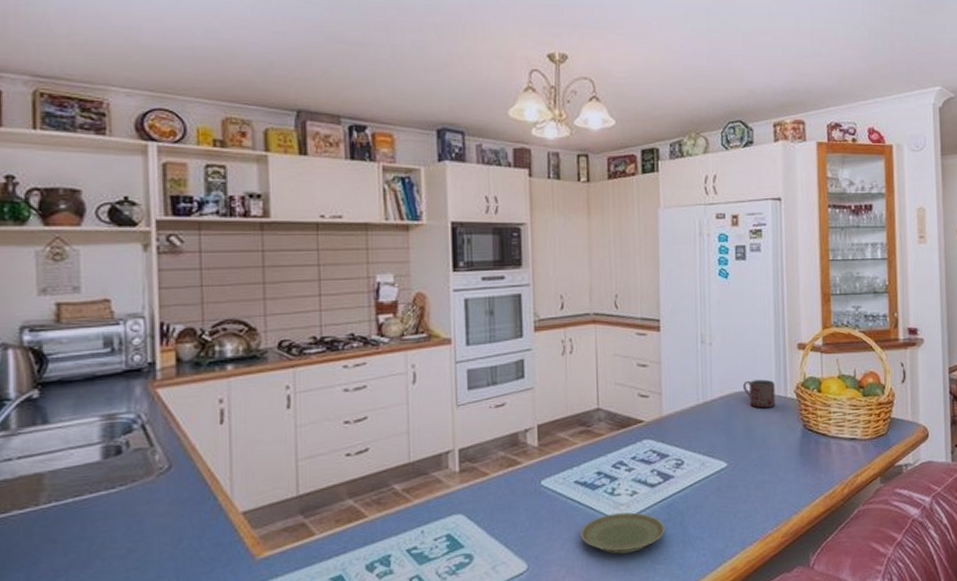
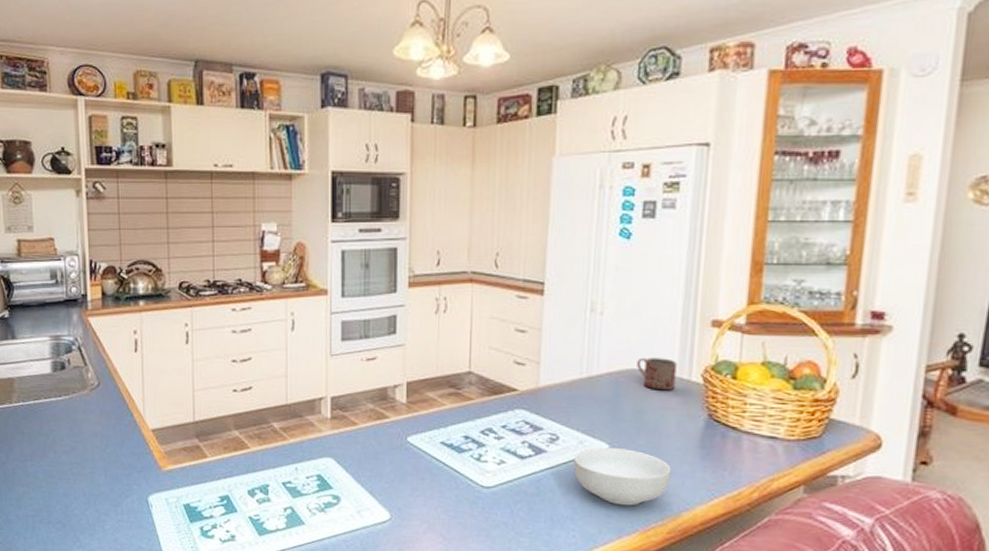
plate: present [580,512,666,554] -> none [444,479,533,521]
cereal bowl: none [698,464,780,518] -> present [574,447,672,506]

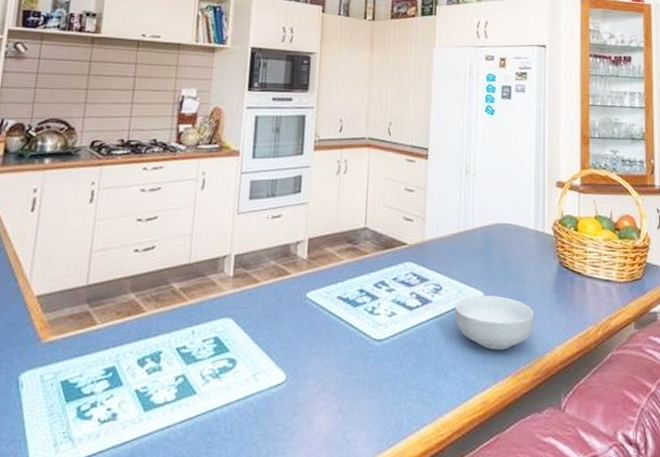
mug: present [637,357,677,391] -> none [503,213,533,242]

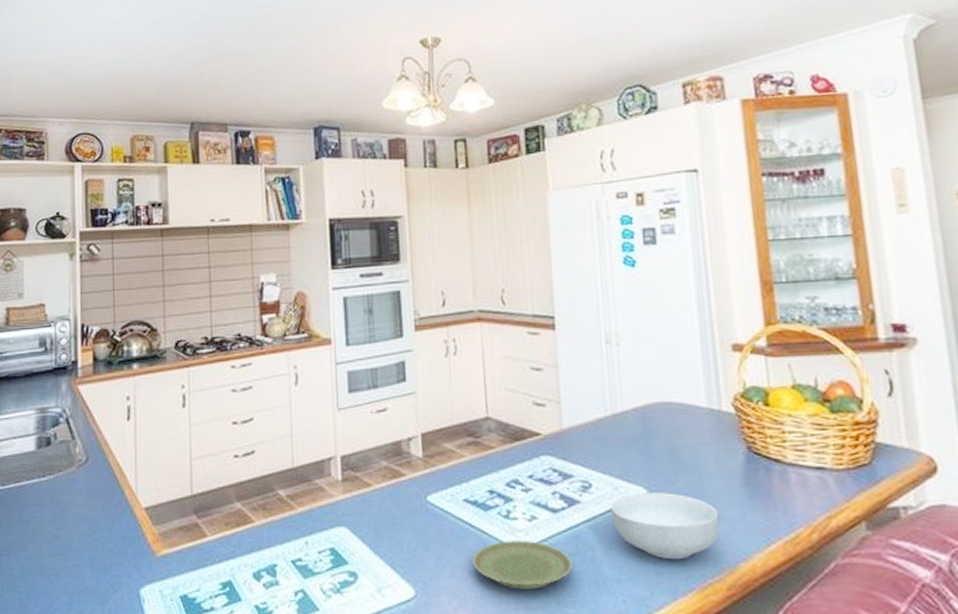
plate: none [339,333,421,374] -> present [472,541,573,589]

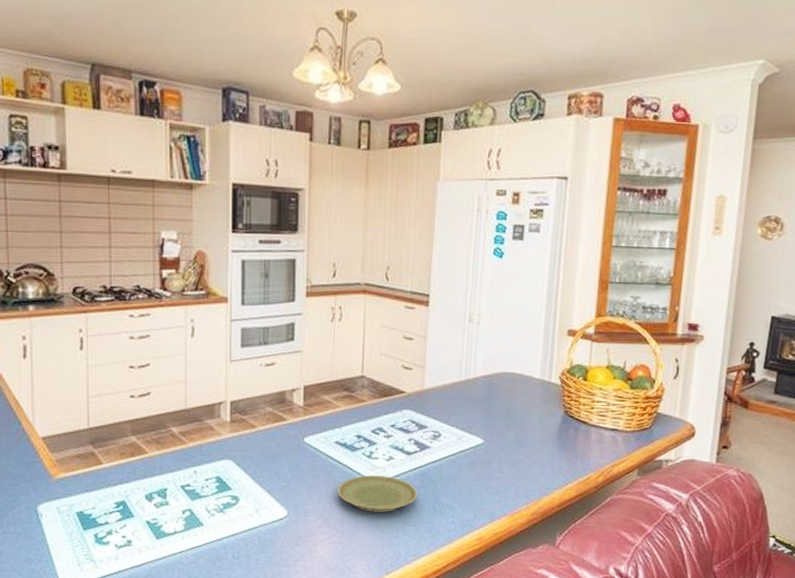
cereal bowl: present [611,493,720,560] -> none [453,442,535,493]

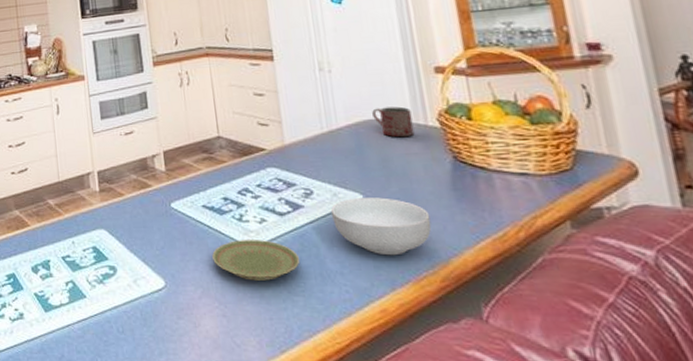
cereal bowl: none [453,442,535,493] -> present [331,197,432,256]
mug: none [507,362,540,391] -> present [372,106,415,138]

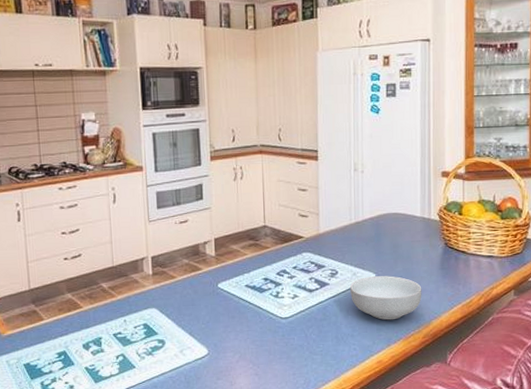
plate: present [212,240,300,281] -> none [251,312,322,345]
mug: present [372,106,415,138] -> none [391,203,420,228]

